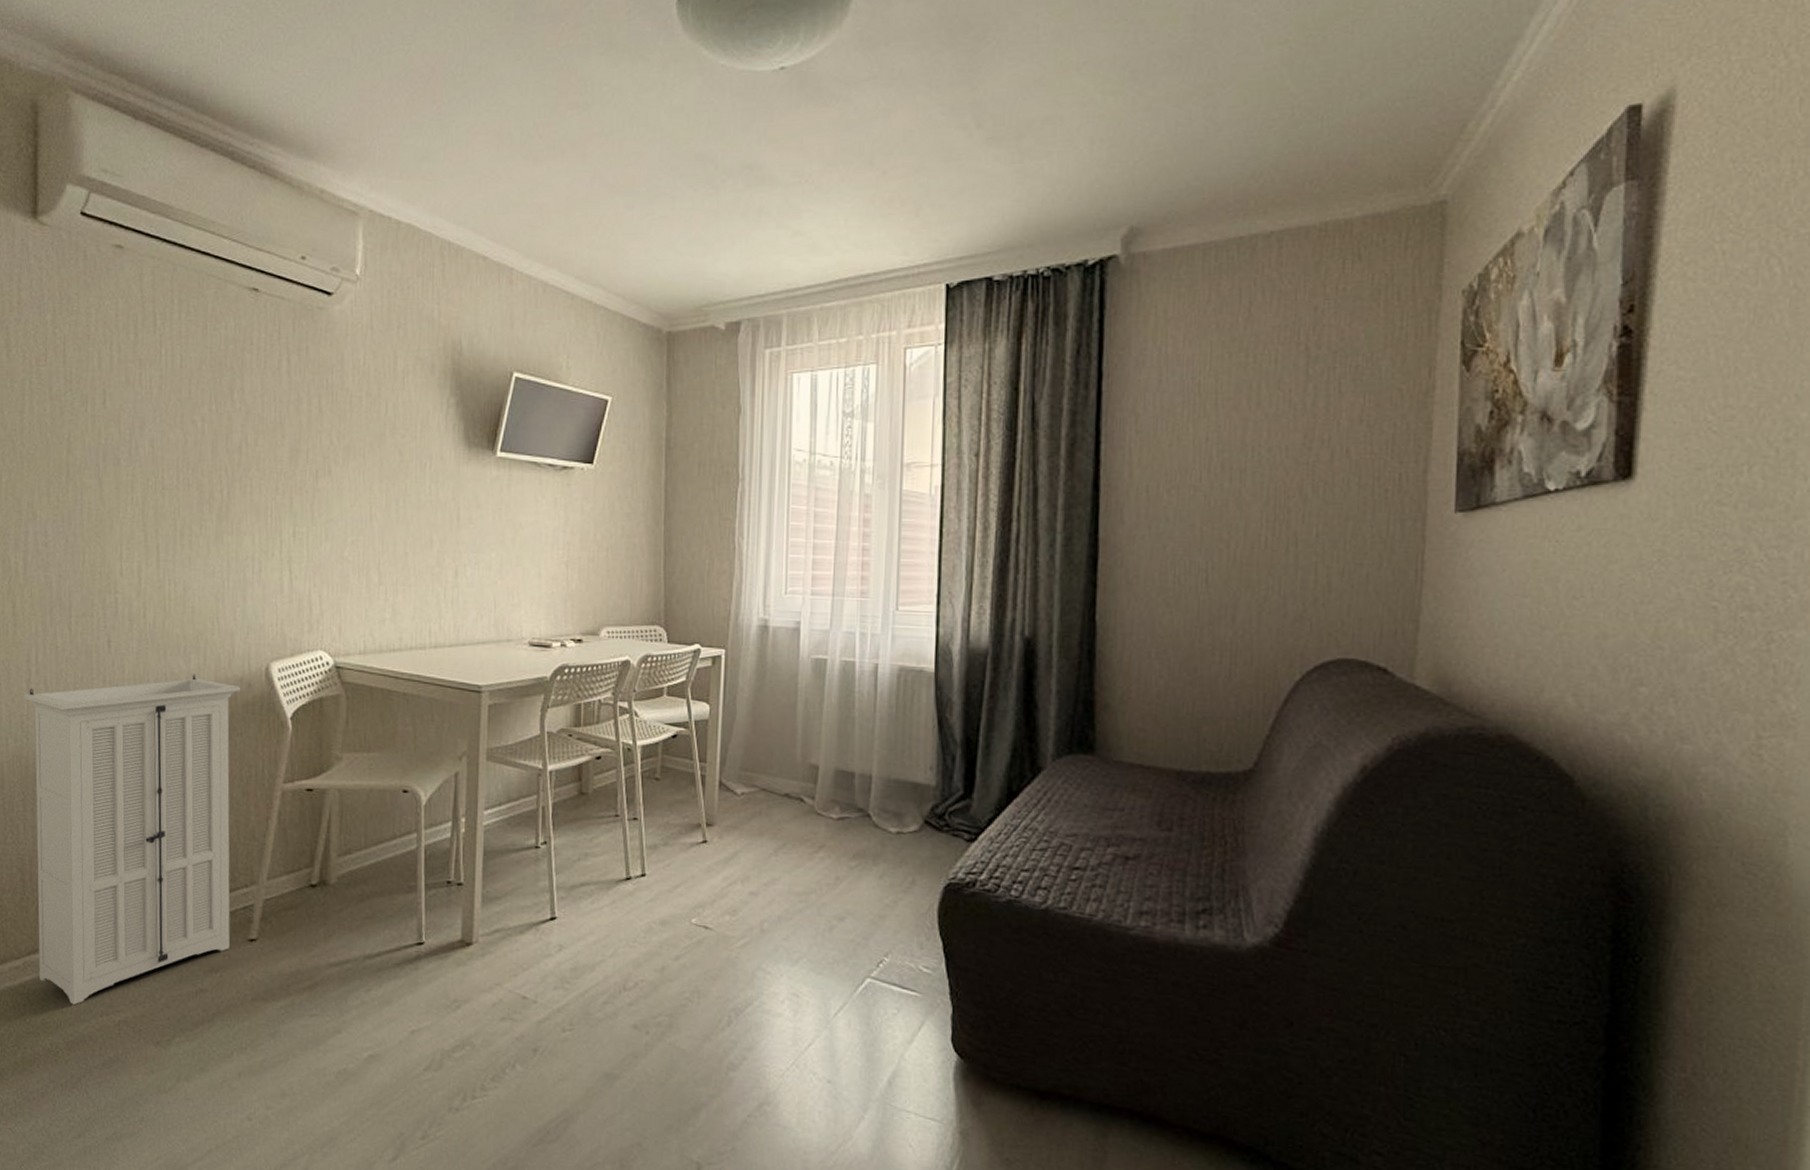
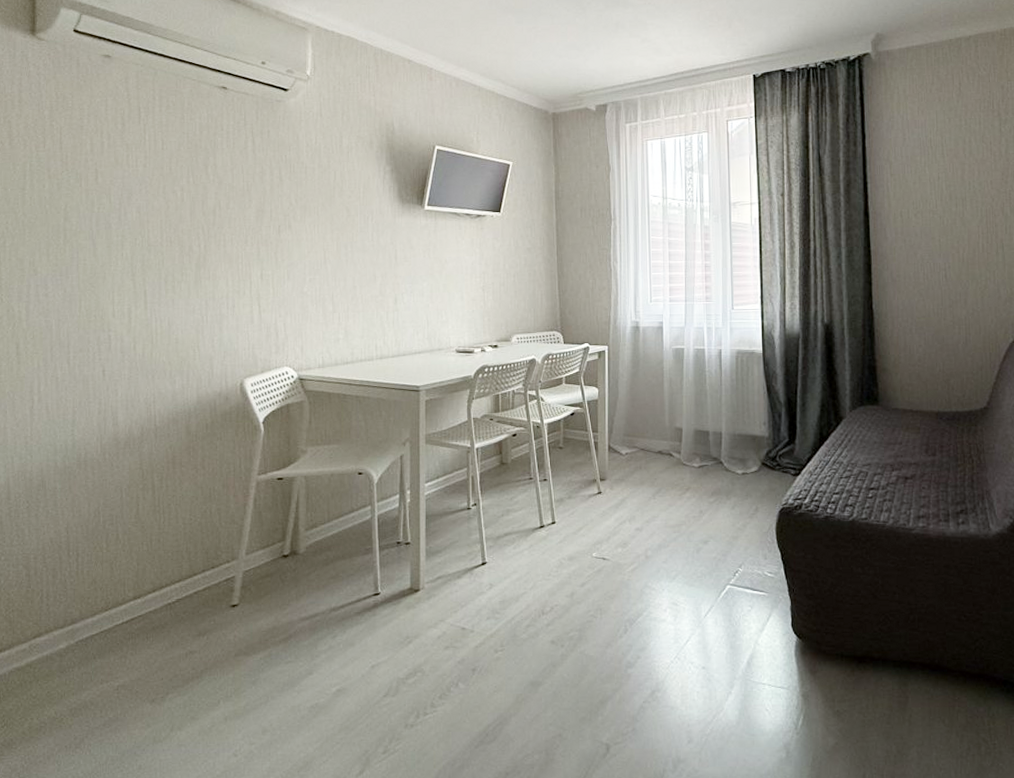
storage cabinet: present [24,674,241,1006] -> none [28,392,220,677]

